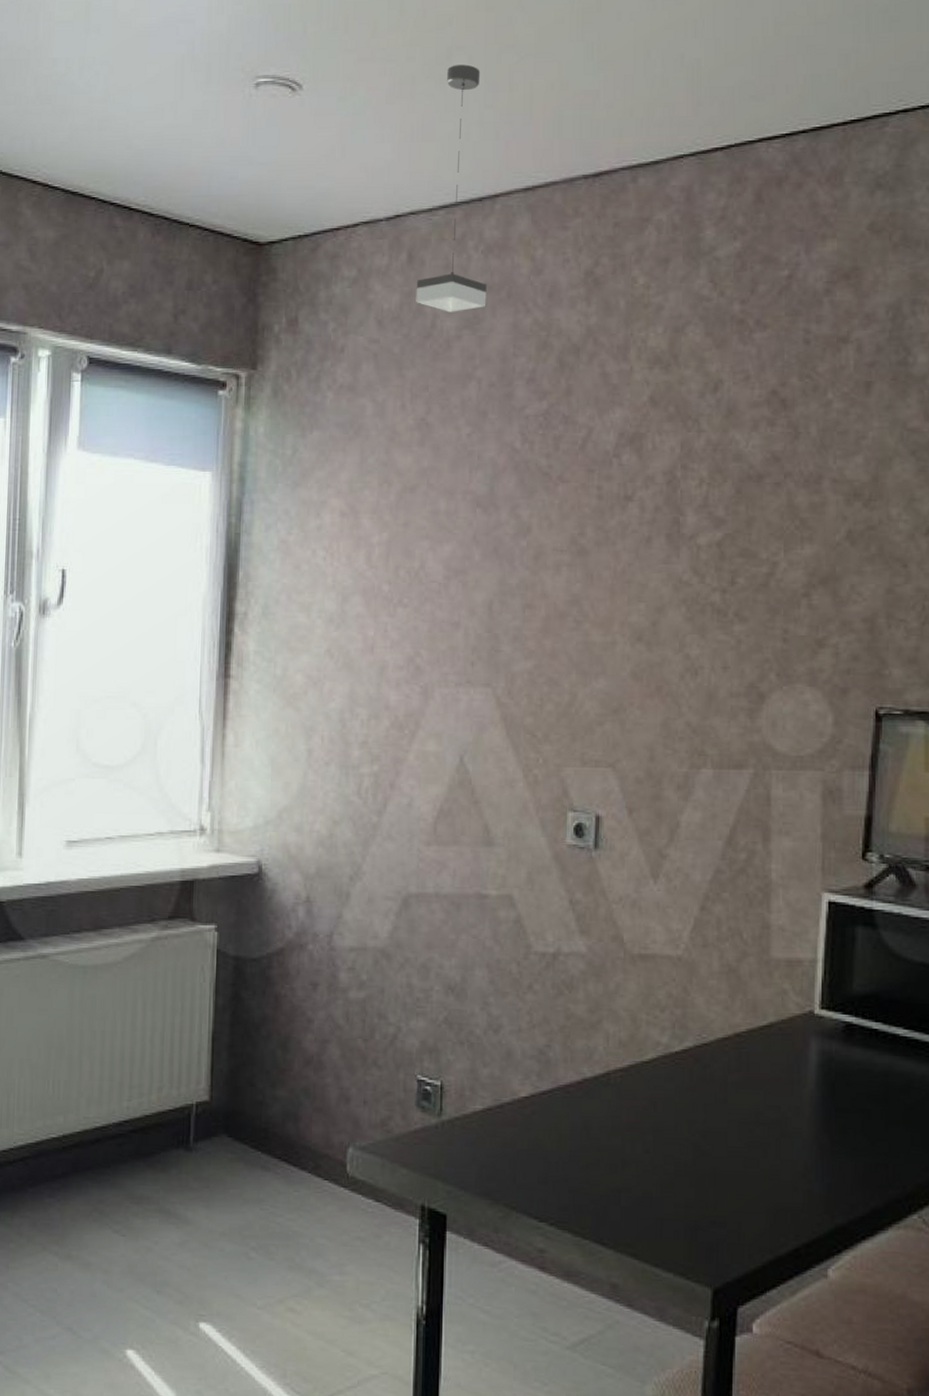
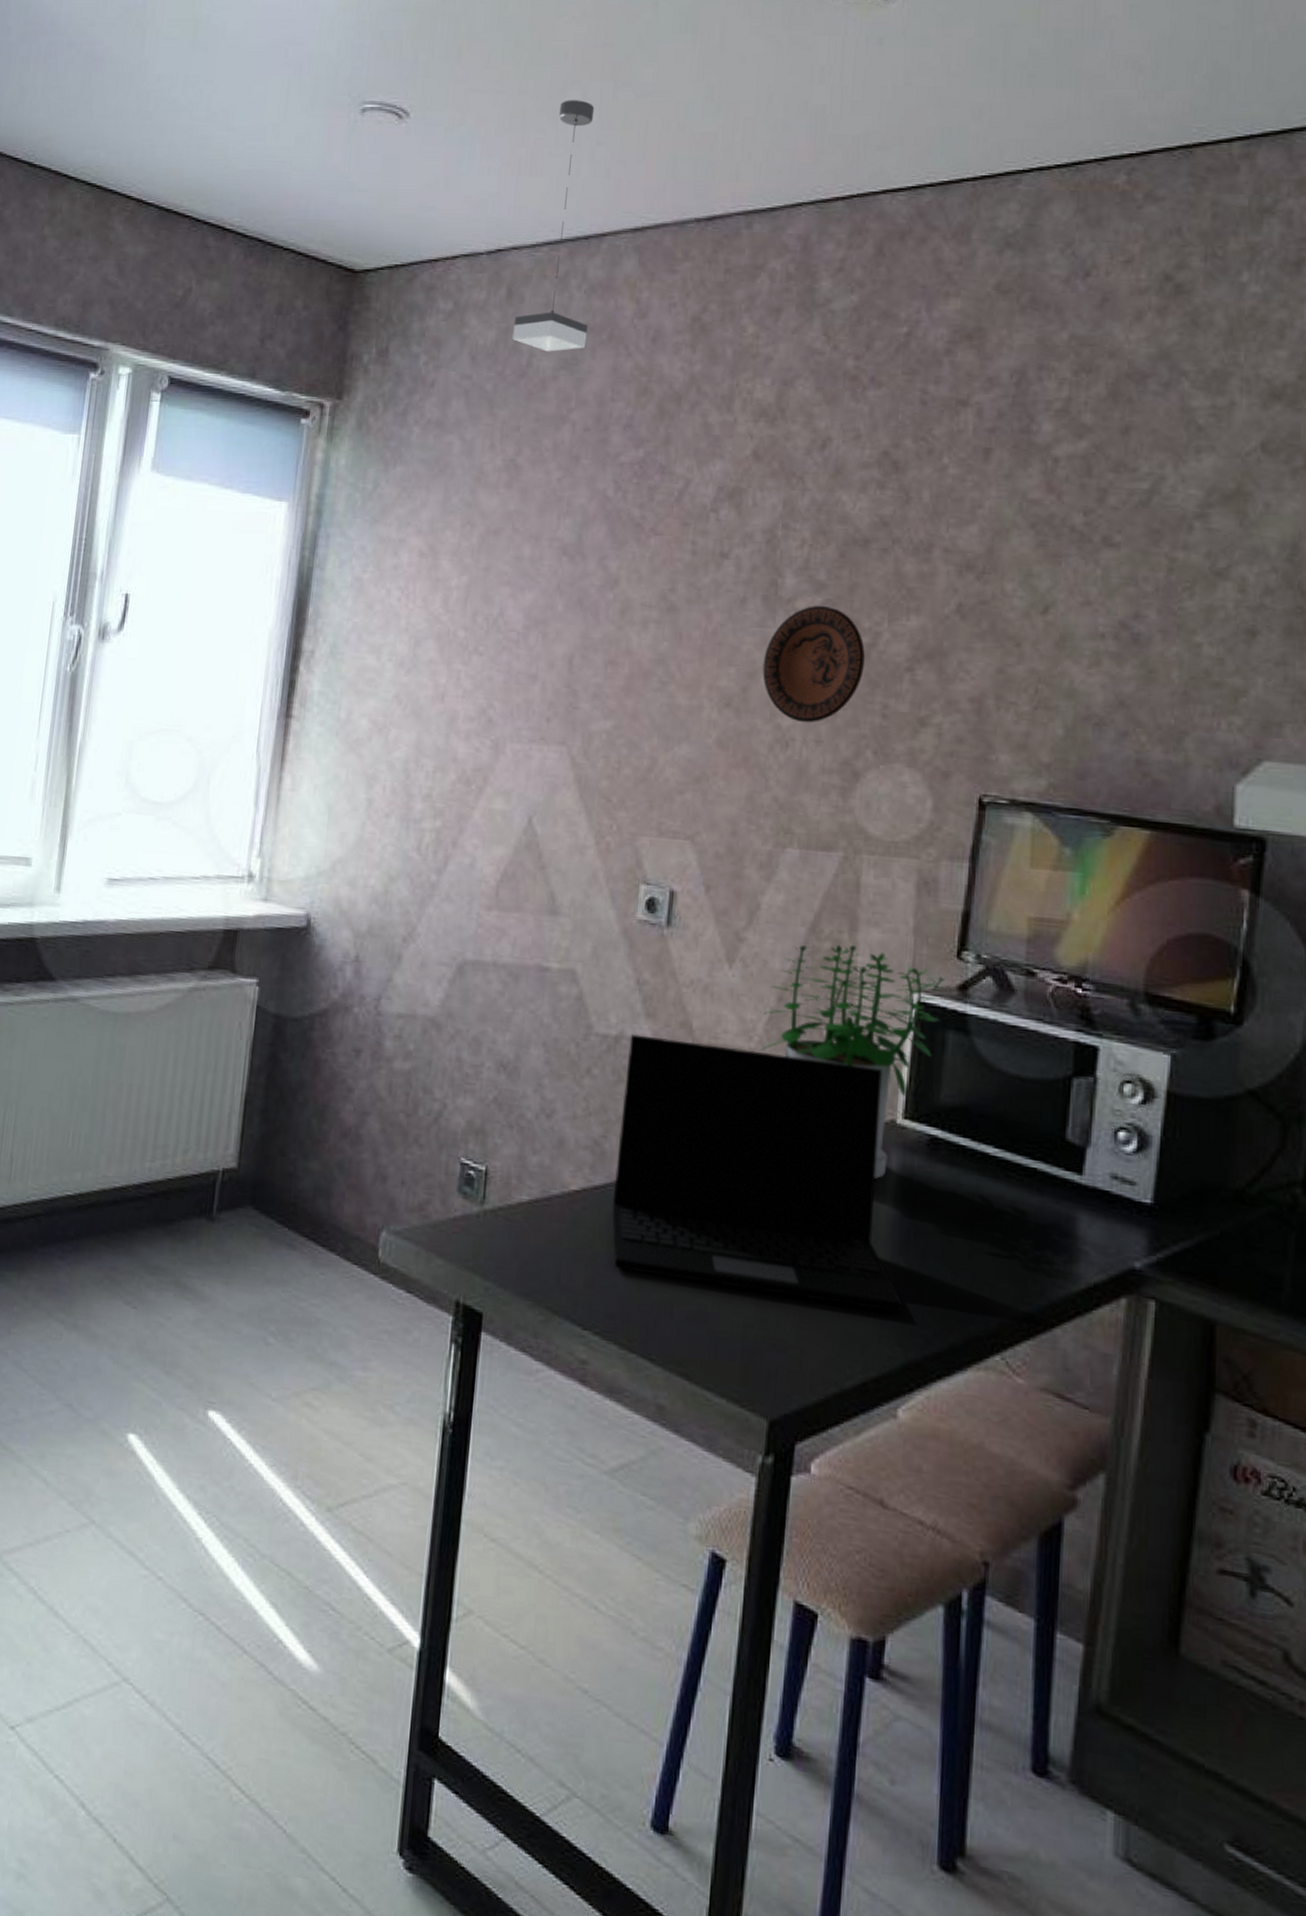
laptop: none [559,950,829,1184] -> present [612,1034,904,1312]
decorative plate: none [670,541,764,651] -> present [762,606,865,723]
potted plant: none [686,853,854,1065] -> present [760,944,947,1179]

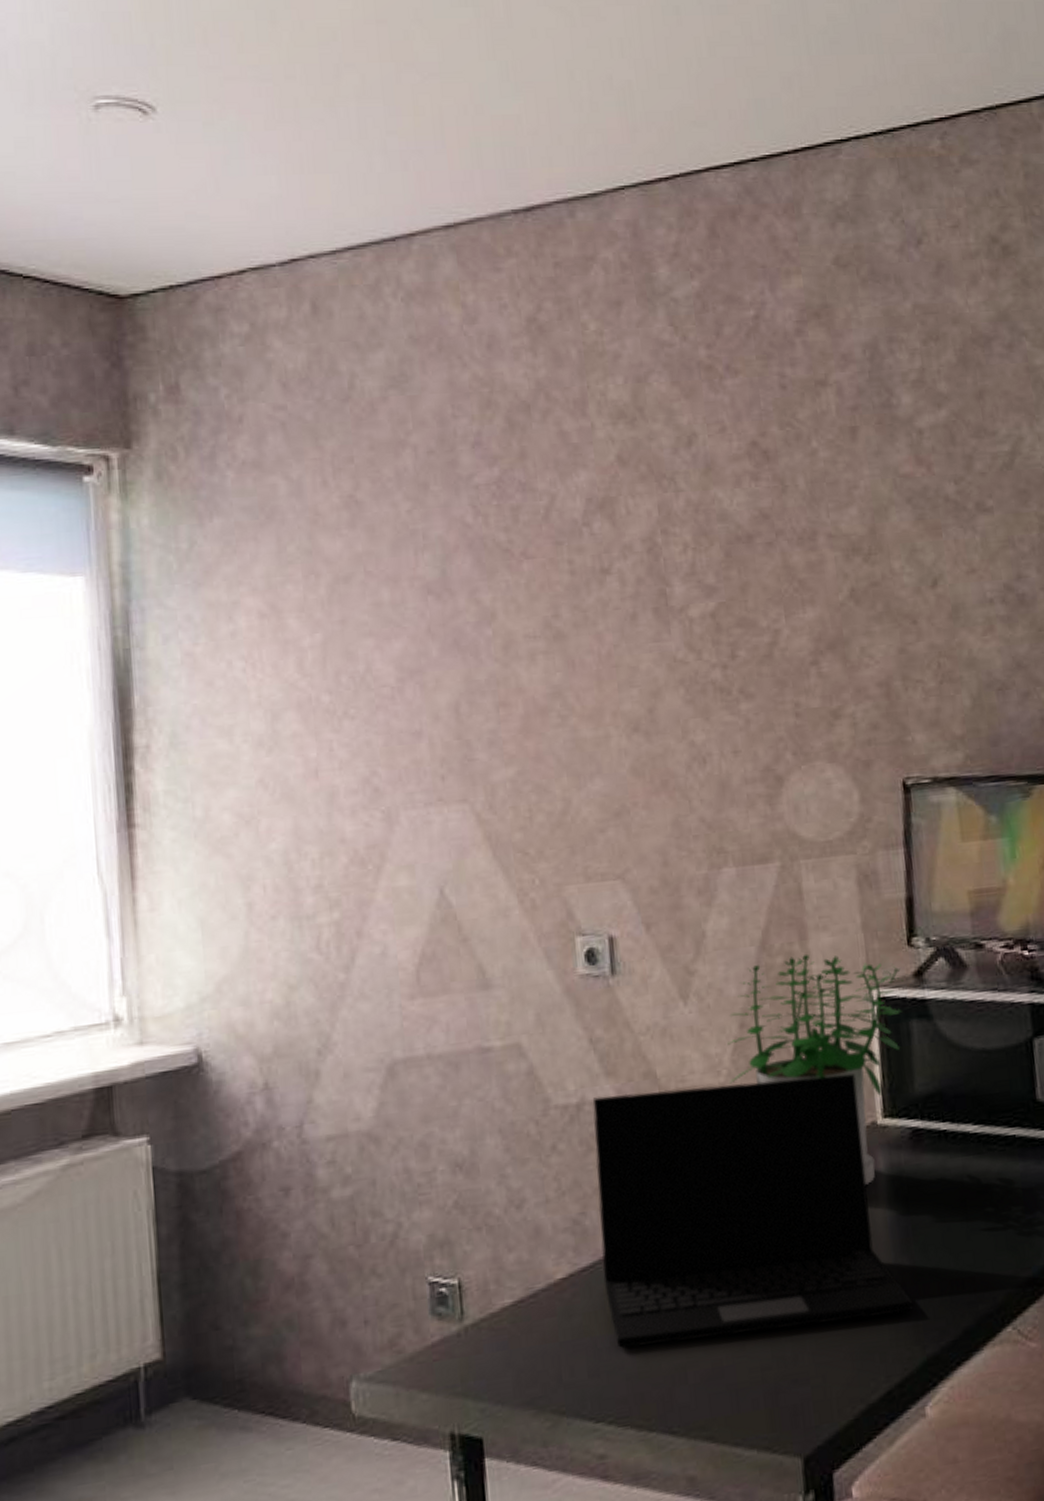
pendant lamp: present [512,100,595,352] -> none [325,85,414,370]
decorative plate: present [762,606,865,723] -> none [665,610,770,736]

